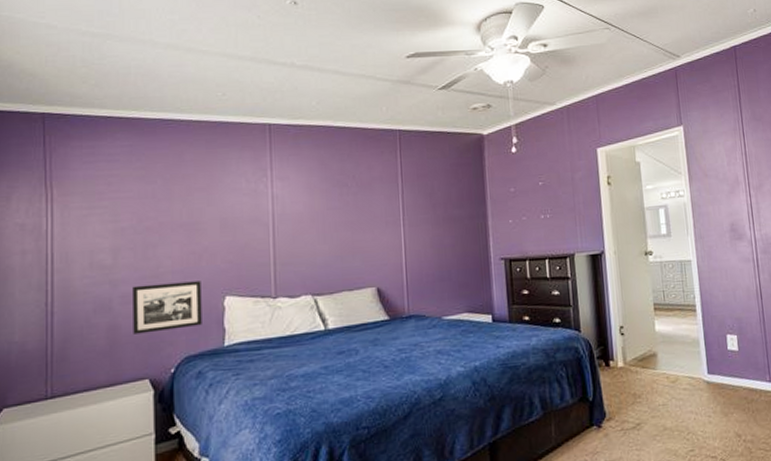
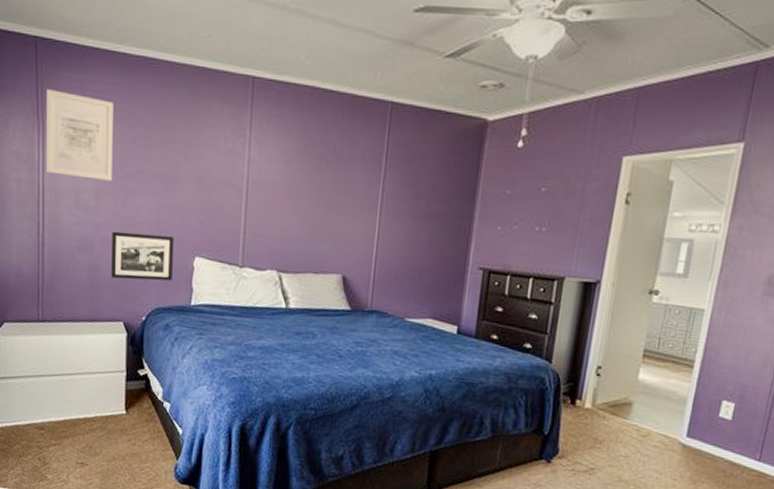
wall art: none [56,159,130,240] -> present [46,89,114,181]

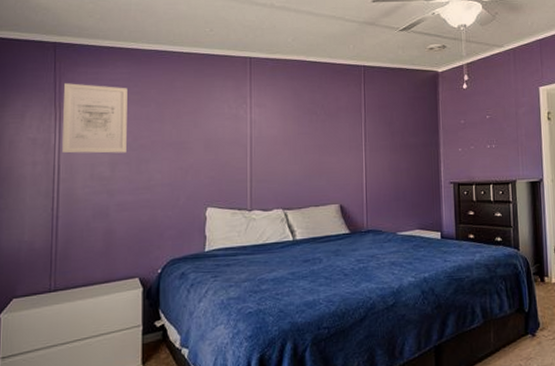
picture frame: present [111,231,174,281] -> none [126,193,187,238]

